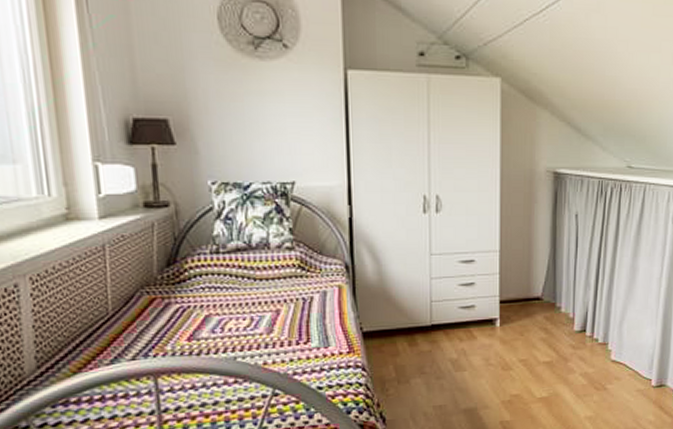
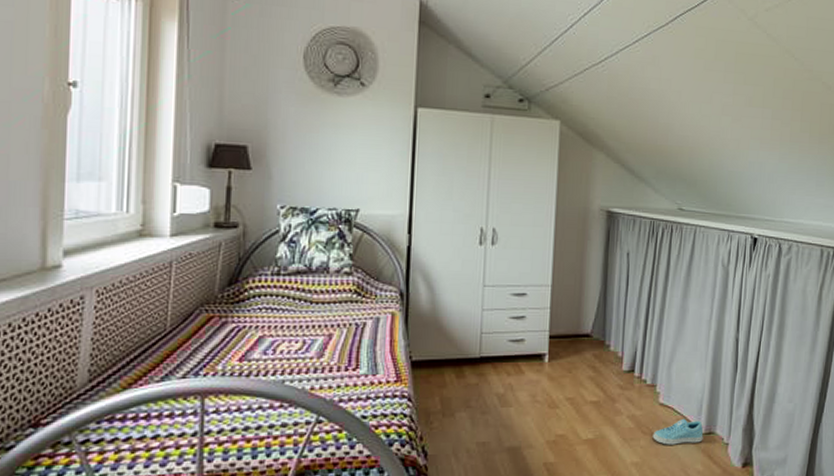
sneaker: none [605,373,655,399] -> present [652,418,704,445]

